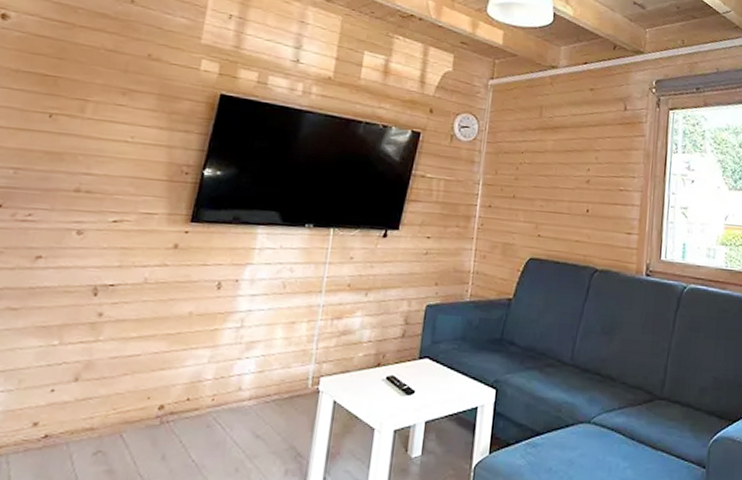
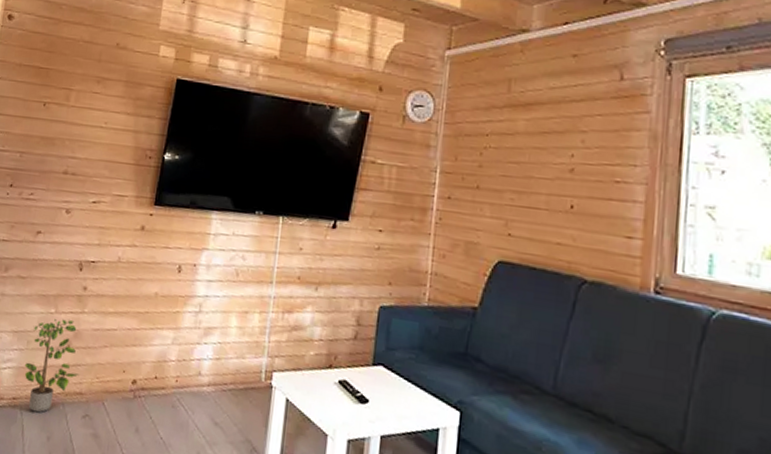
potted plant: none [13,349,90,459] -> present [24,319,79,413]

